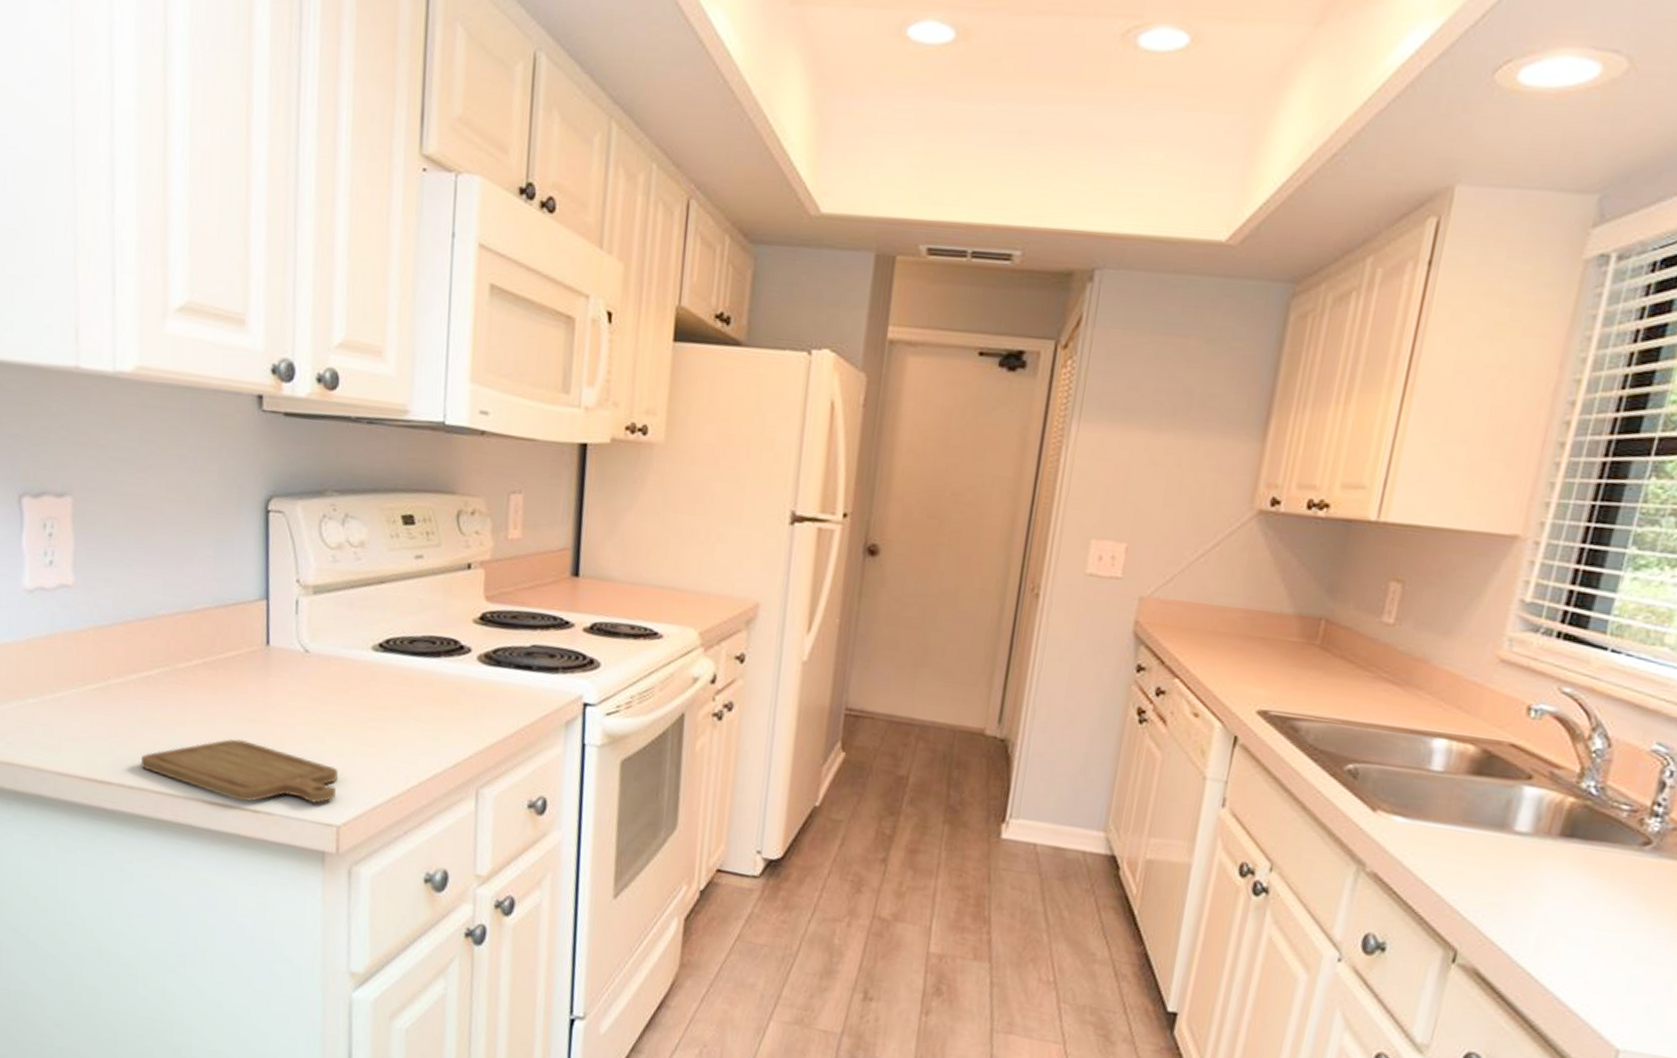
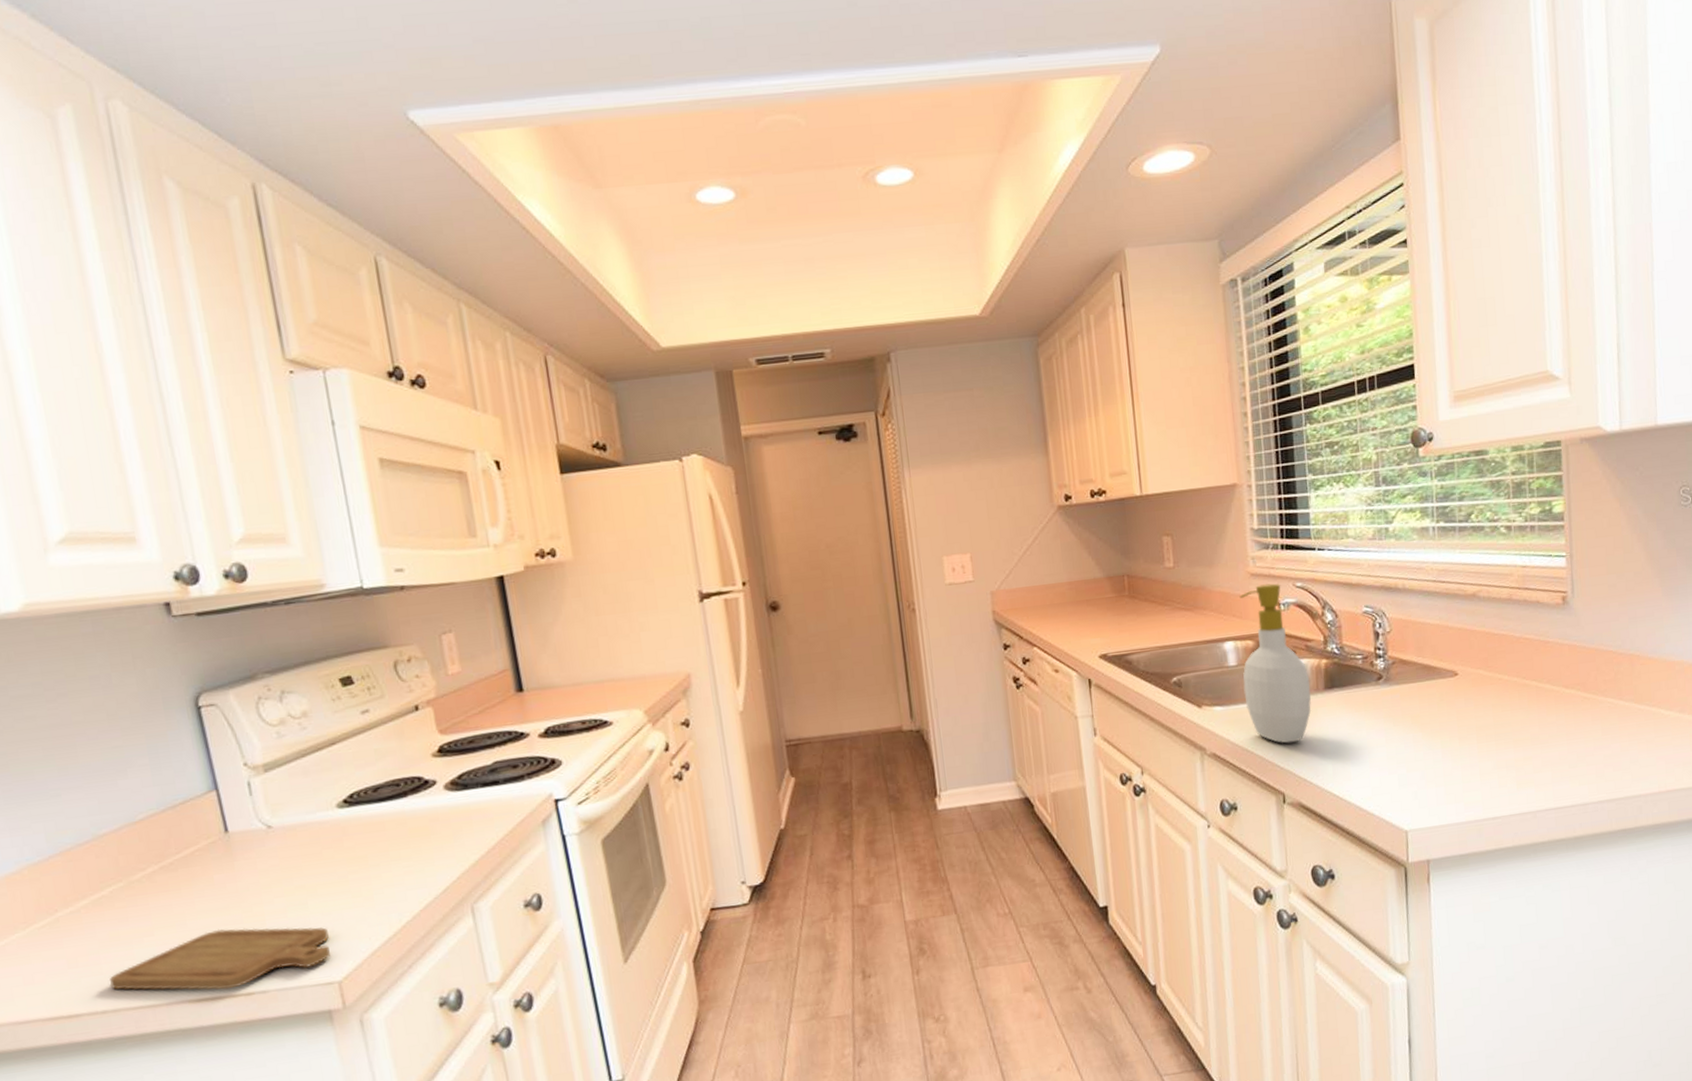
soap bottle: none [1439,676,1542,893] -> present [1239,583,1312,744]

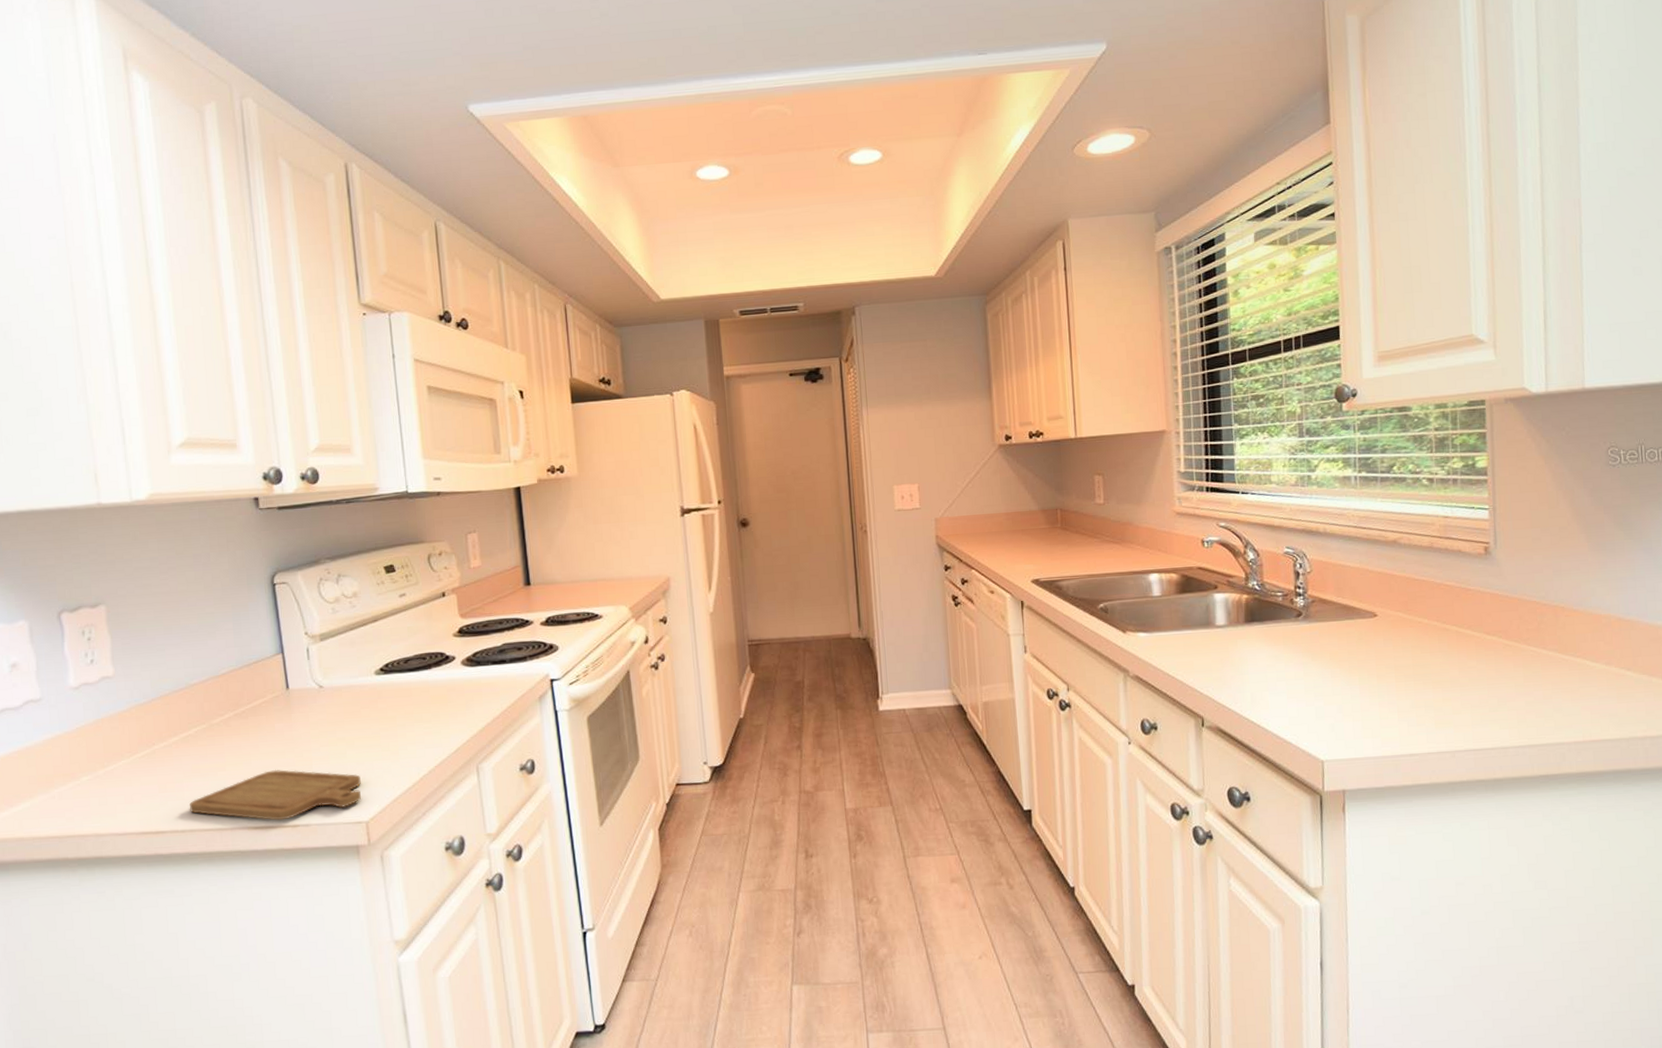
soap bottle: present [1239,583,1312,744] -> none [1165,522,1232,671]

